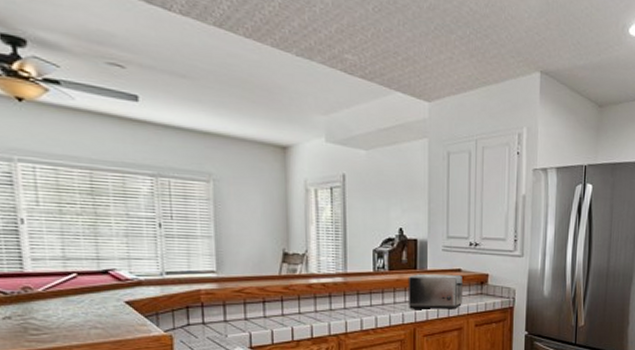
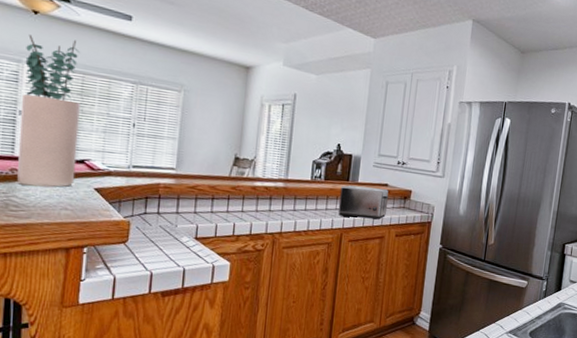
vase: none [15,126,101,305] -> present [17,34,80,188]

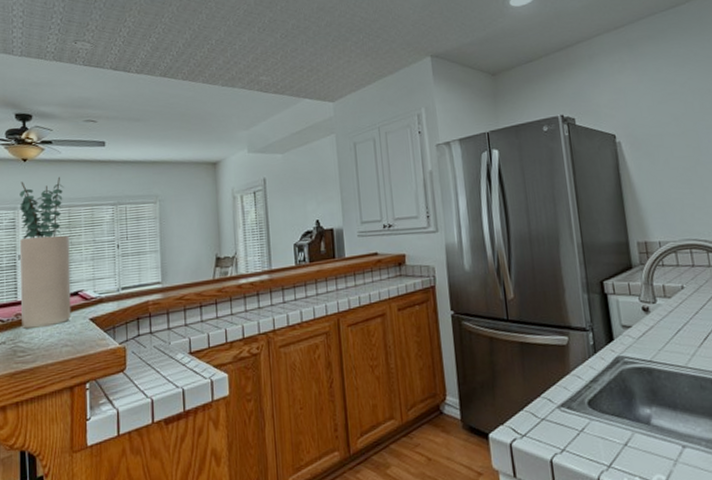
toaster: present [338,185,389,221] -> none [327,259,382,299]

